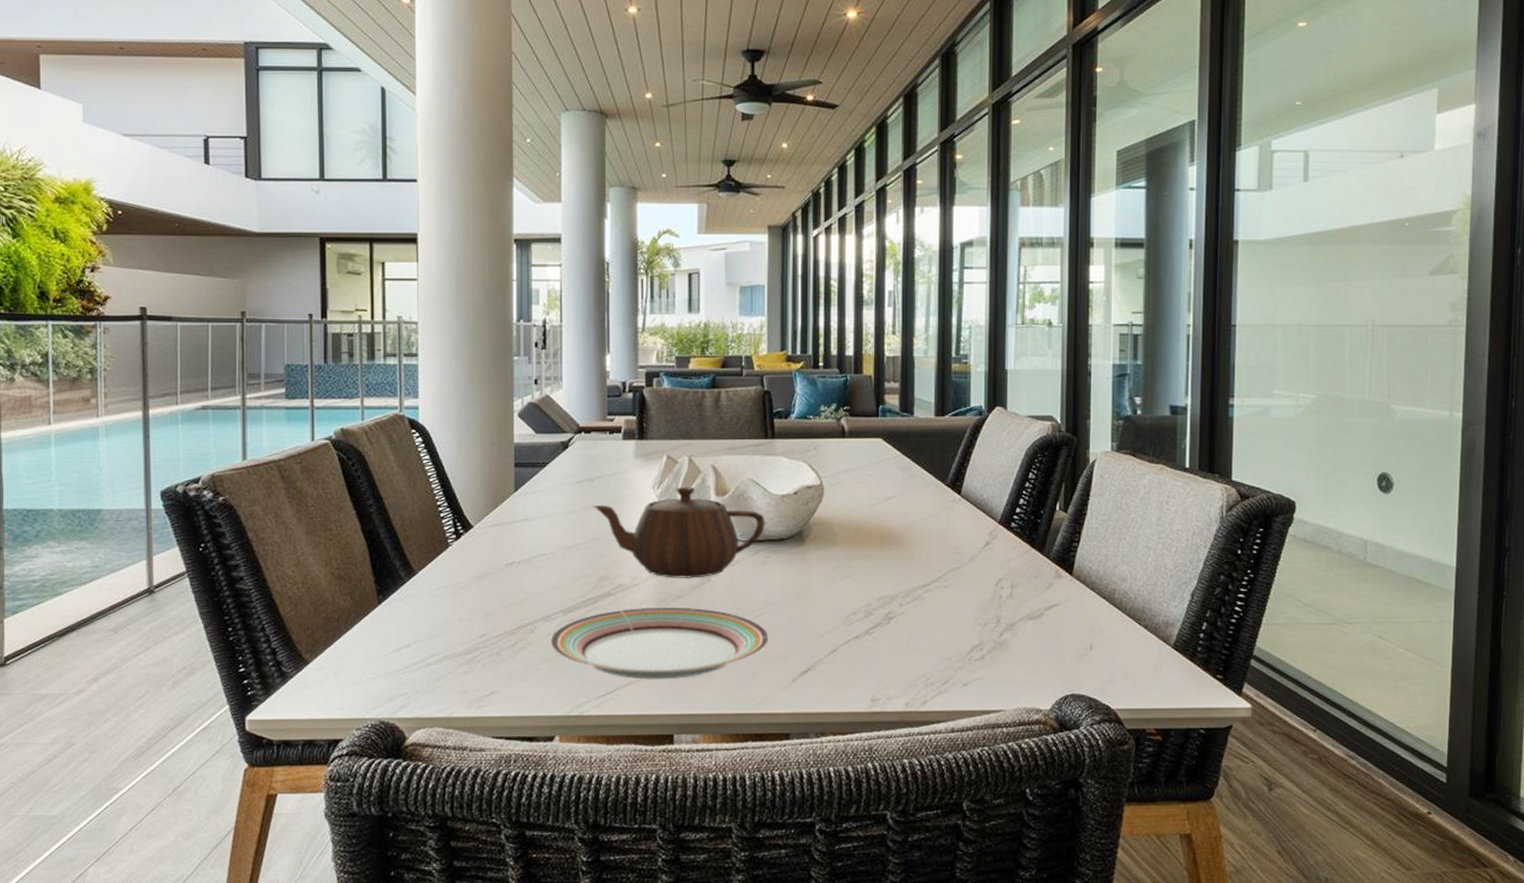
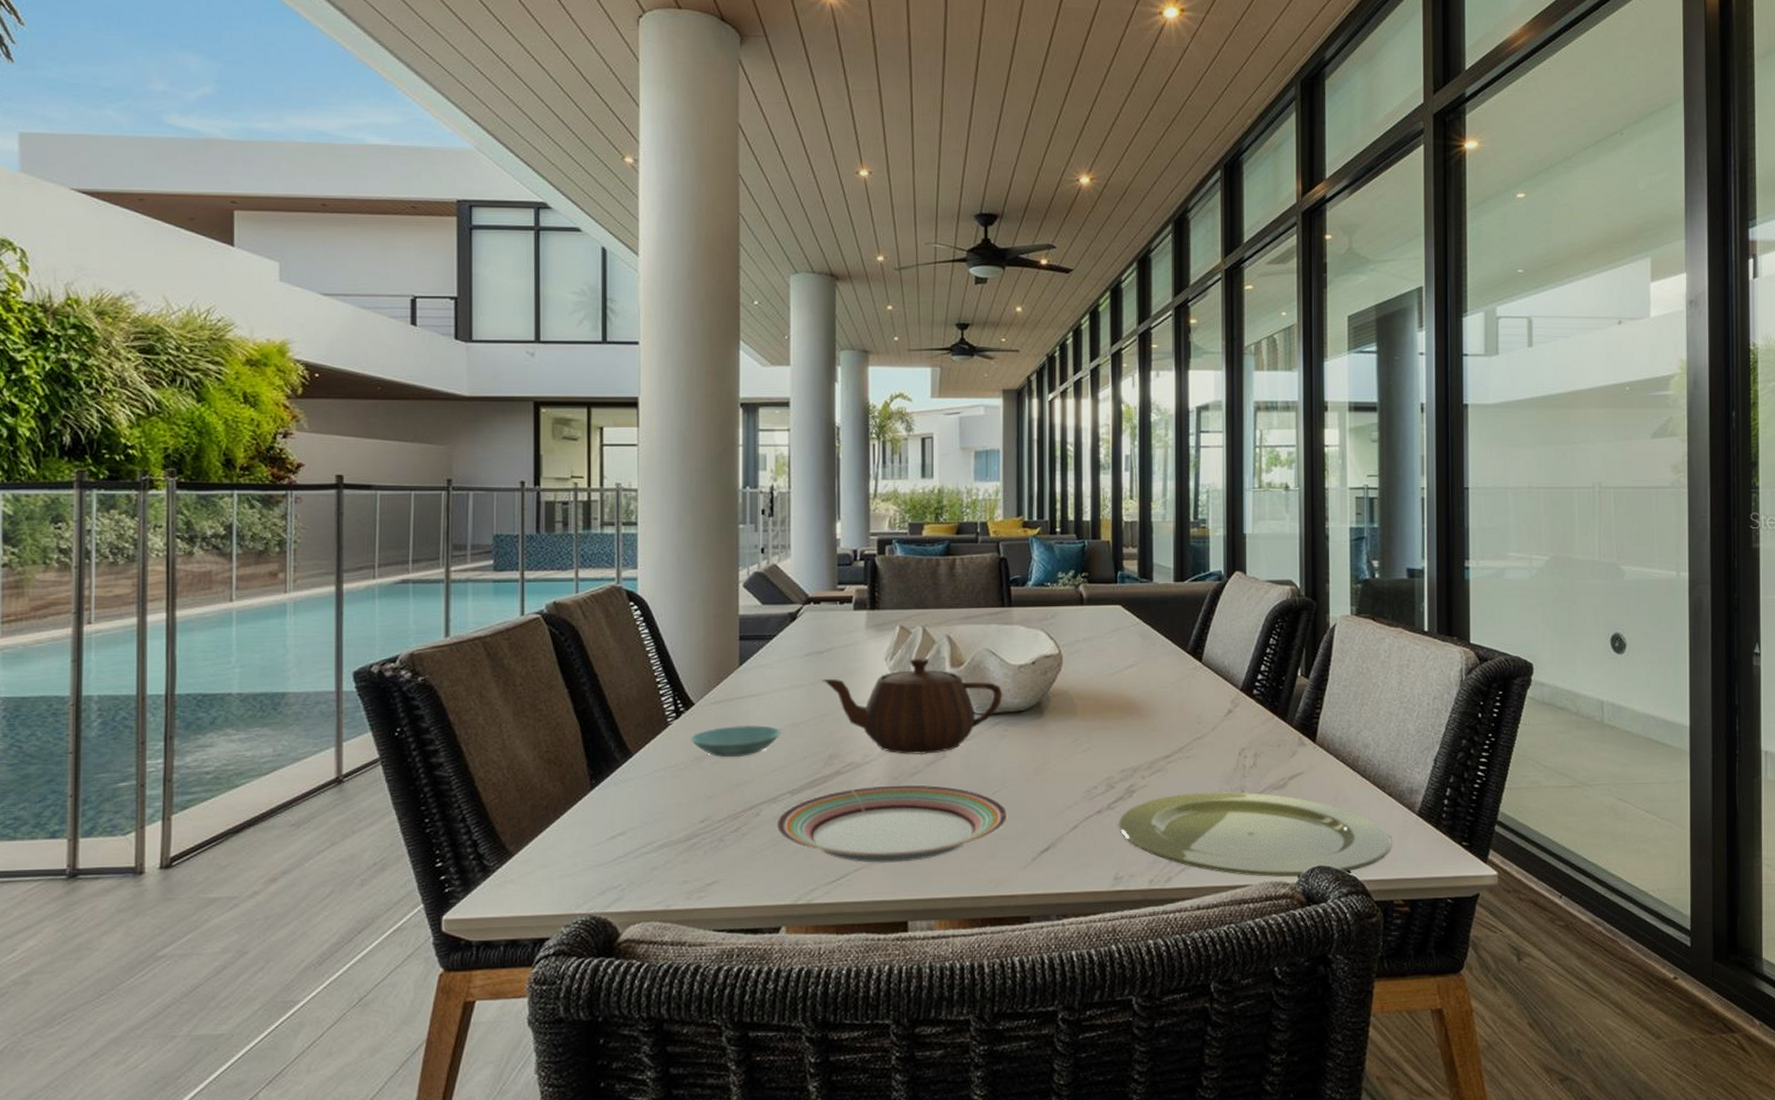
saucer: none [470,547,555,577] -> present [691,724,782,757]
plate: none [877,620,1145,704] -> present [1119,791,1391,877]

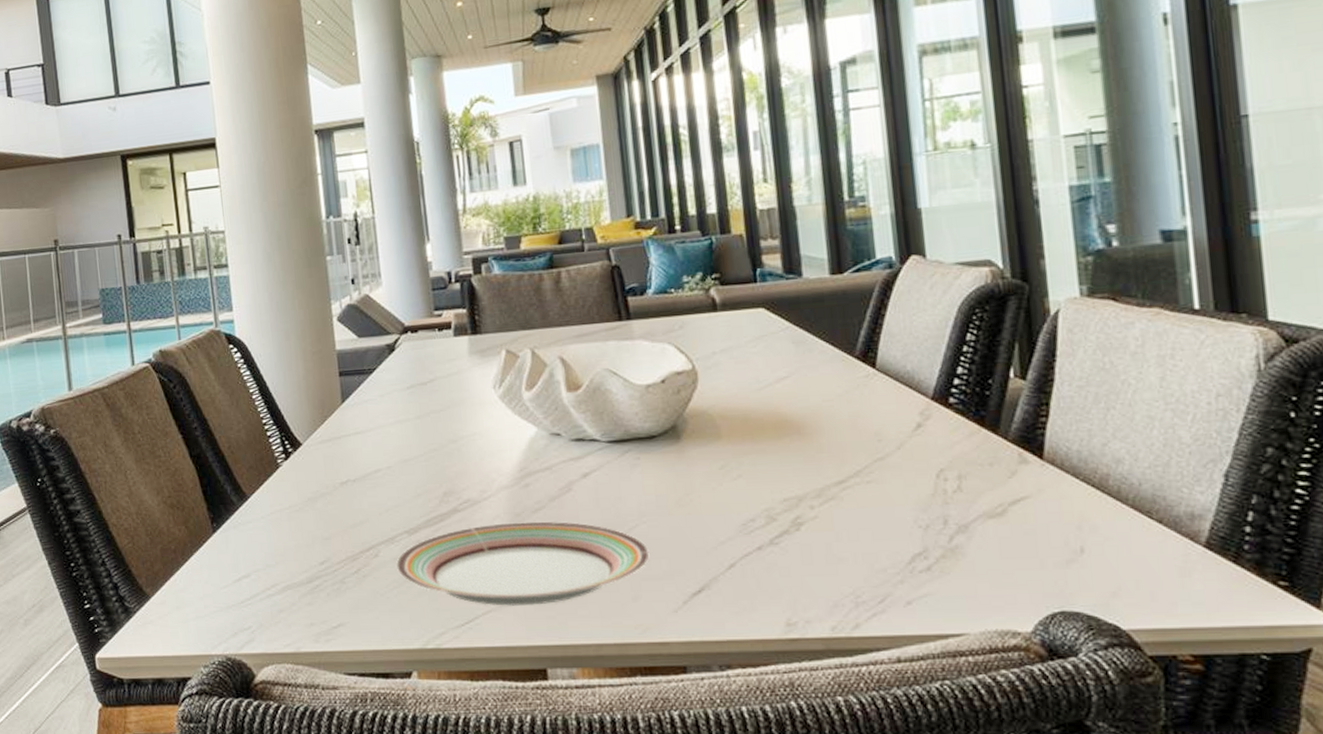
saucer: present [691,724,782,757] -> none [302,463,392,497]
teapot: present [821,658,1003,755] -> none [427,383,631,489]
plate: present [1119,791,1391,877] -> none [786,521,1168,625]

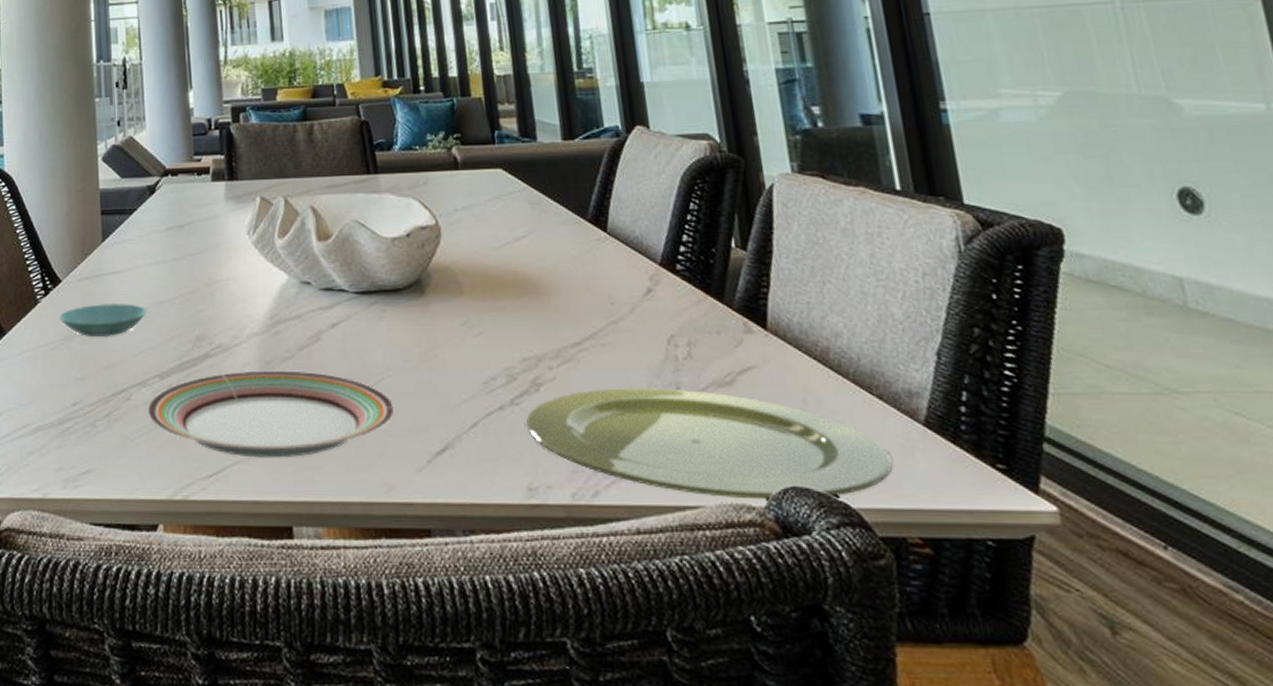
saucer: none [302,463,392,497] -> present [59,302,147,336]
plate: none [786,521,1168,625] -> present [526,387,893,500]

